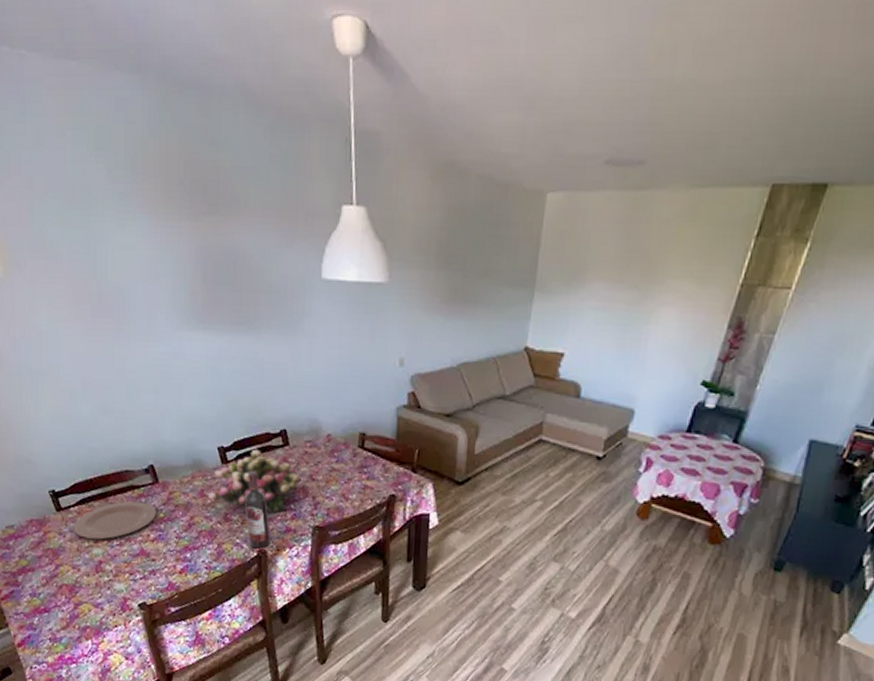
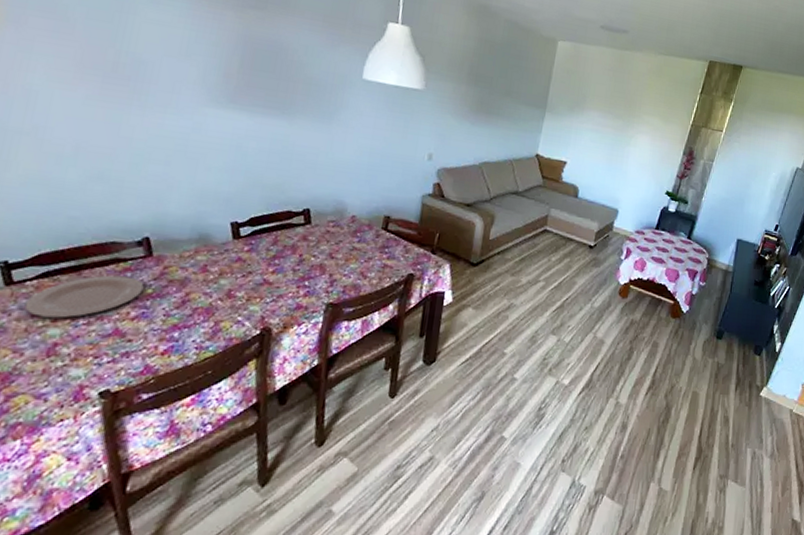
flower arrangement: present [208,449,301,512] -> none [211,226,320,289]
wine bottle: present [244,470,271,549] -> none [252,246,280,327]

